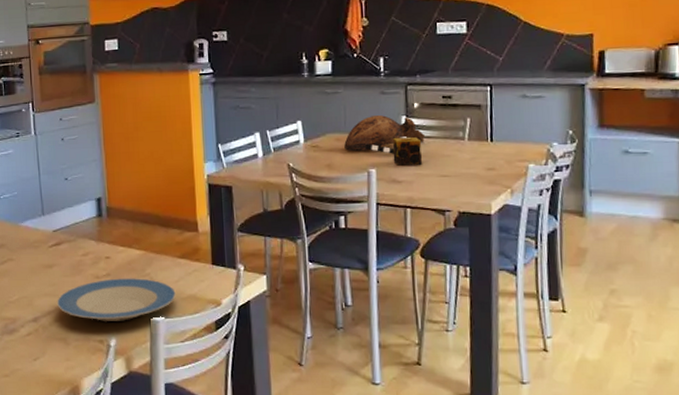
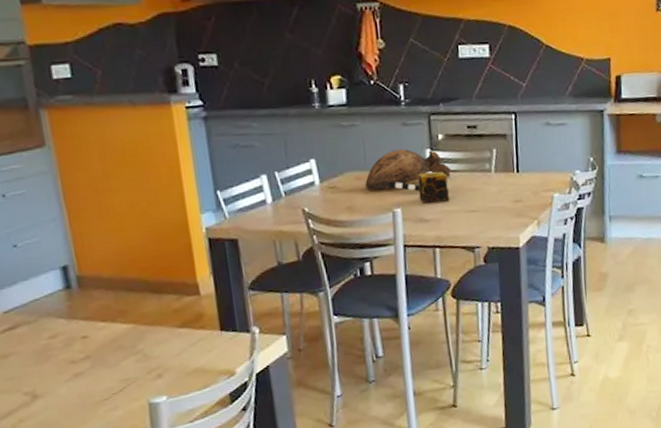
plate: present [56,278,176,321] -> none [19,356,179,413]

